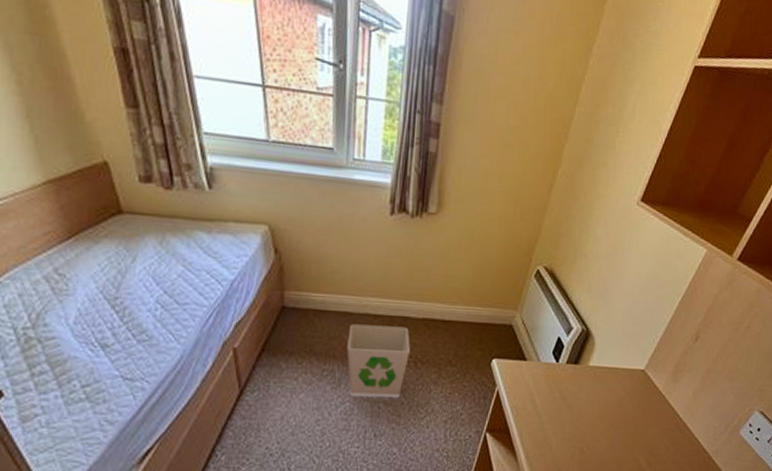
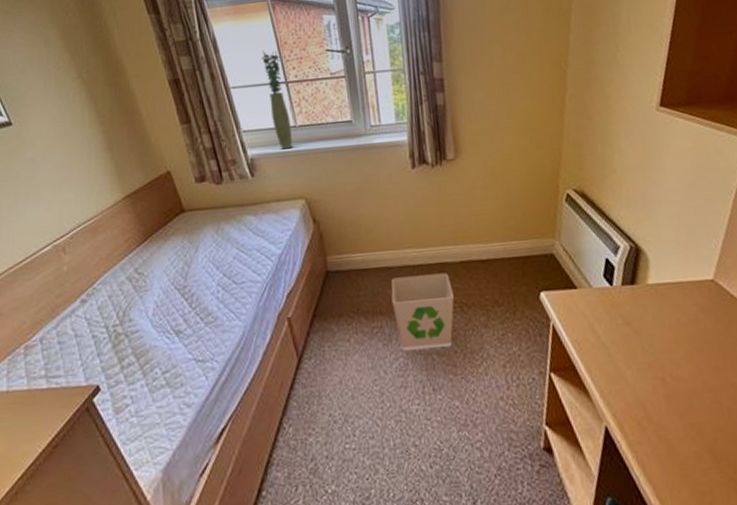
vase: none [237,39,263,165] -> present [262,50,293,150]

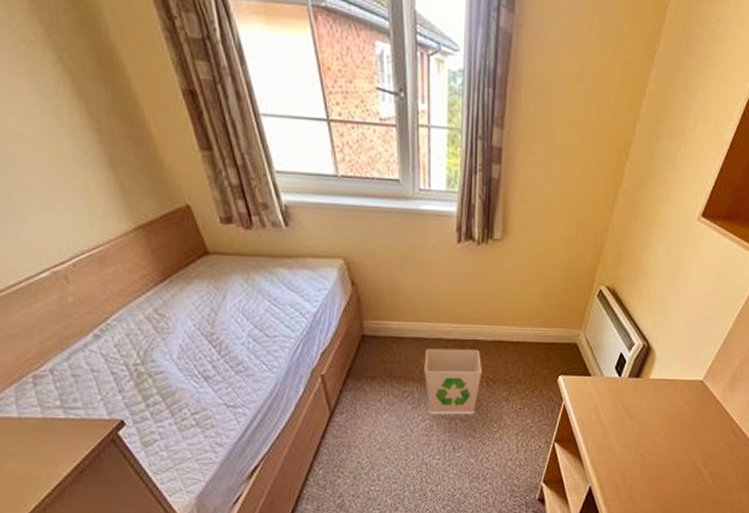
vase: present [262,50,293,150] -> none [299,73,334,201]

